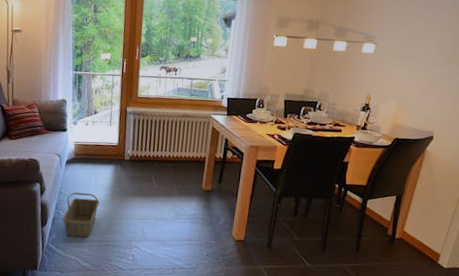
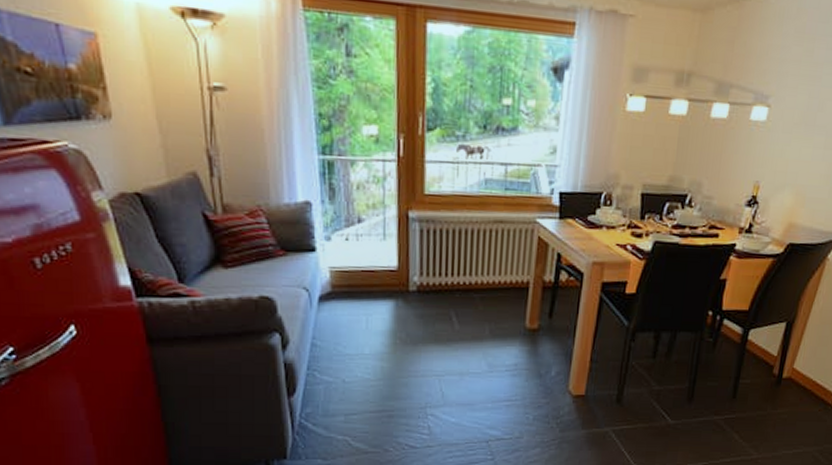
basket: present [62,192,99,238] -> none [320,343,374,409]

